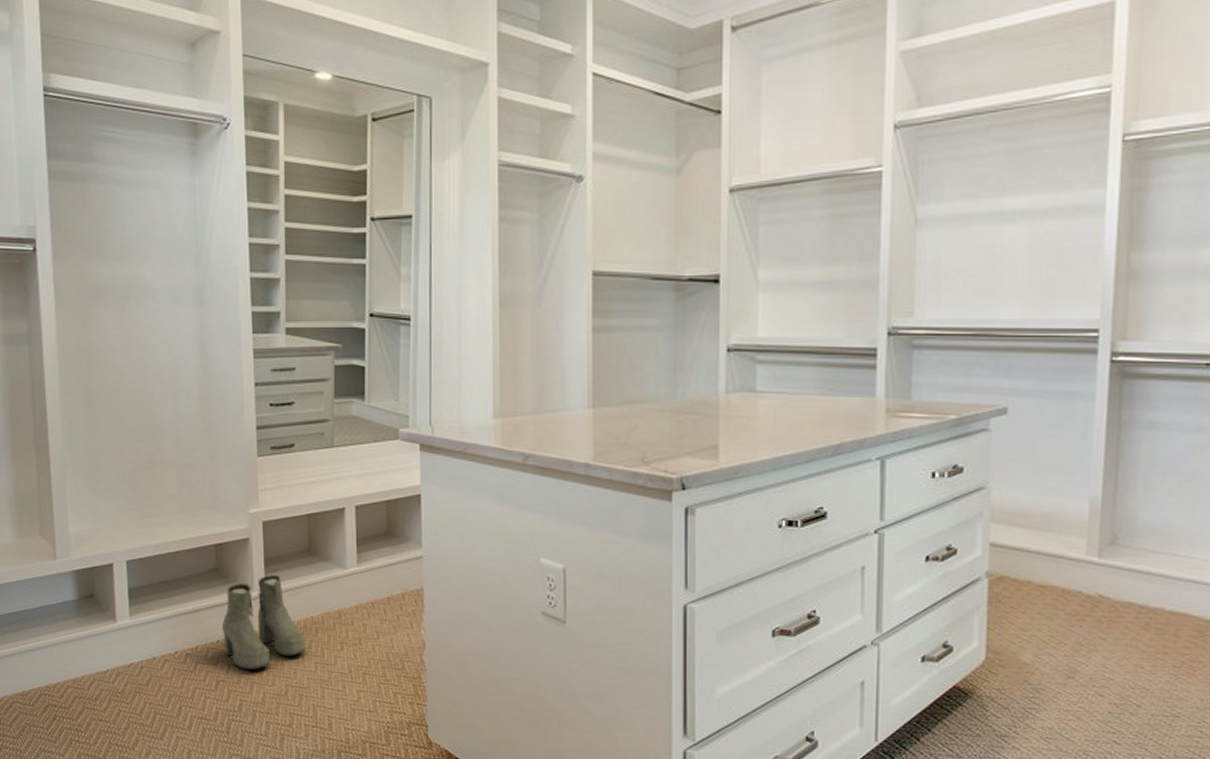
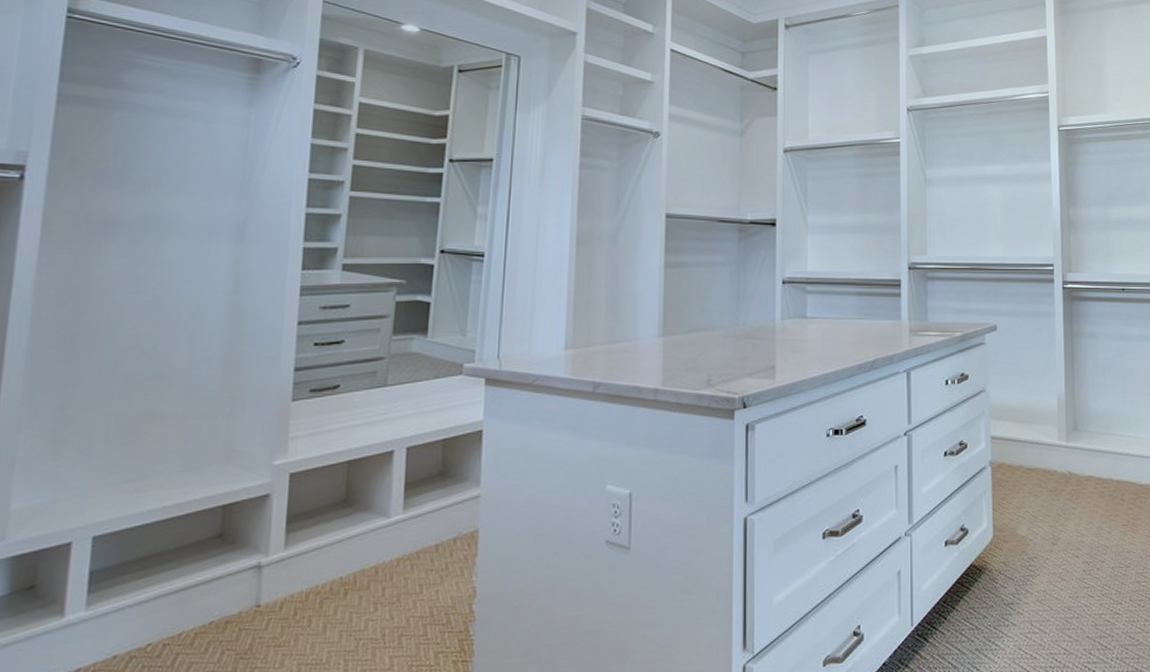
boots: present [222,575,305,670] -> none [219,534,329,653]

